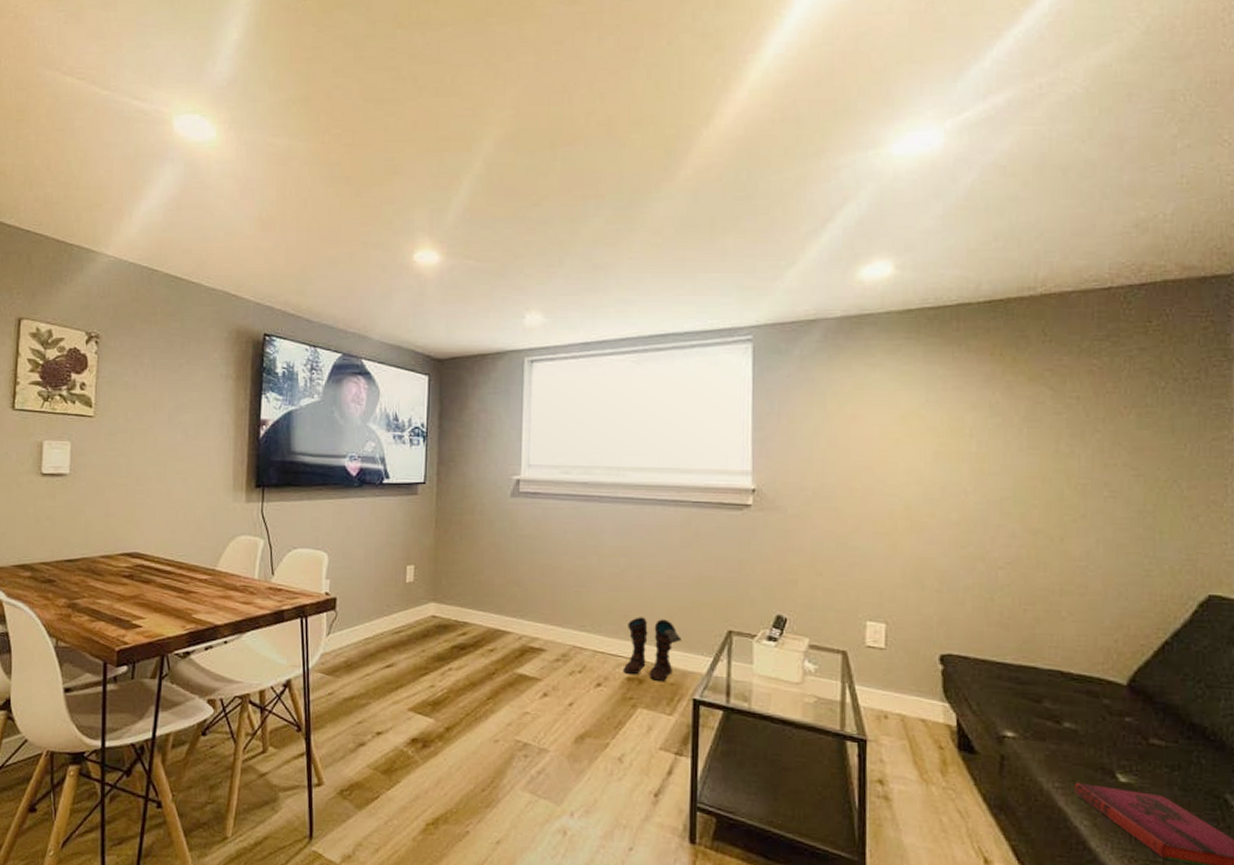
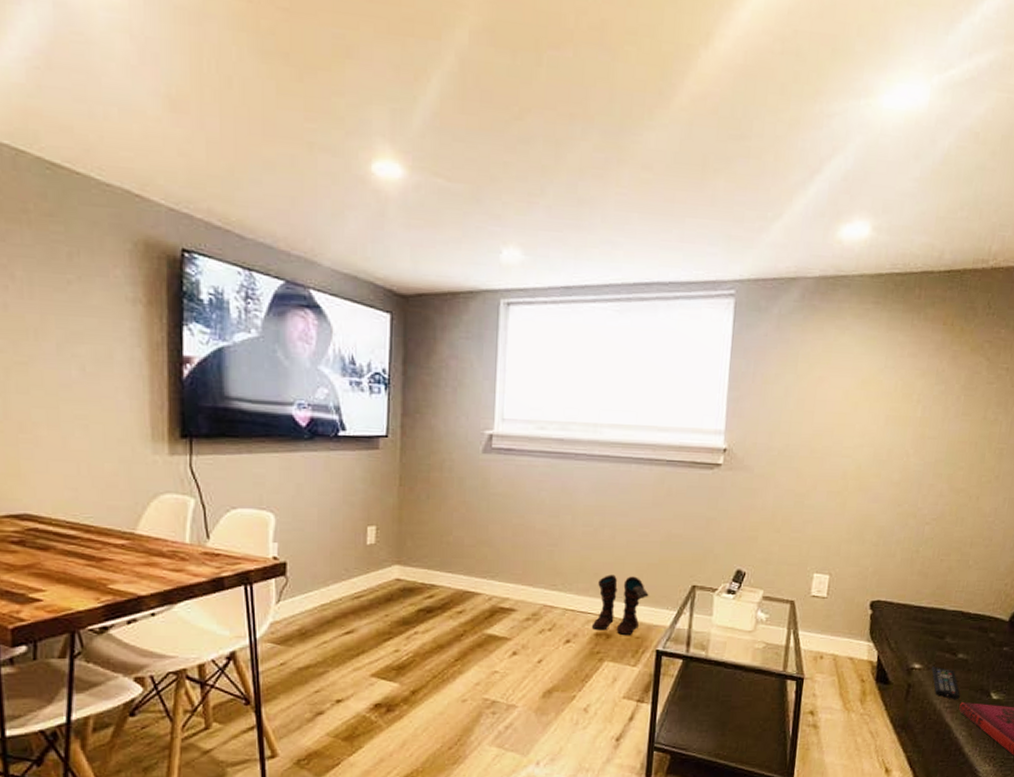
remote control: none [1028,735,1073,778] -> present [931,666,960,699]

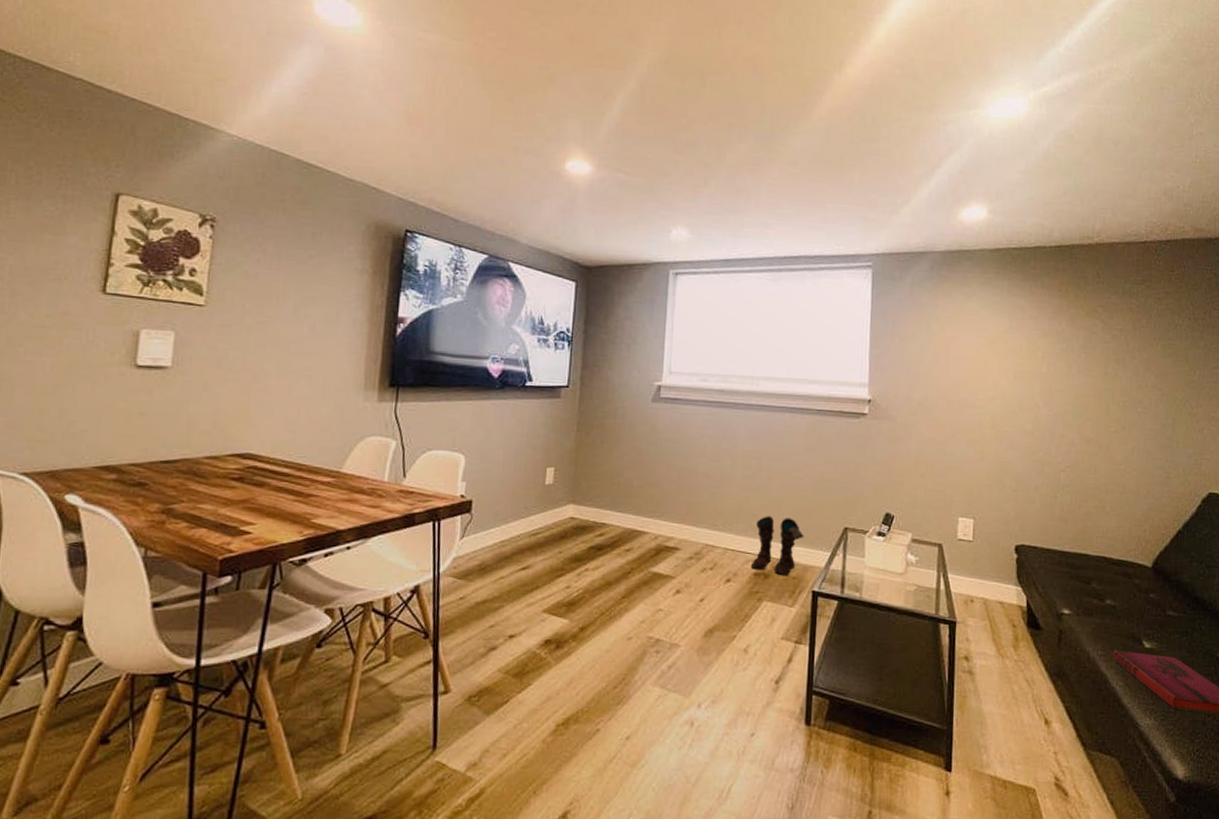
remote control: present [931,666,960,699] -> none [1080,612,1112,647]

